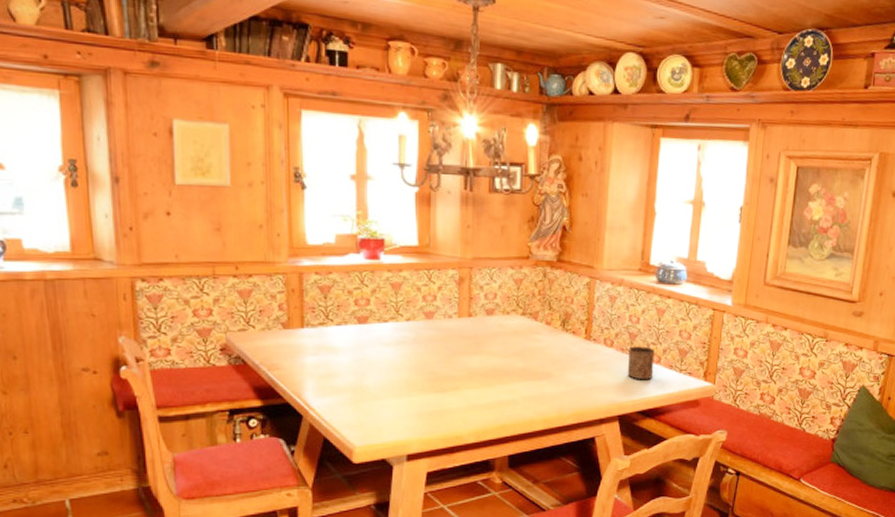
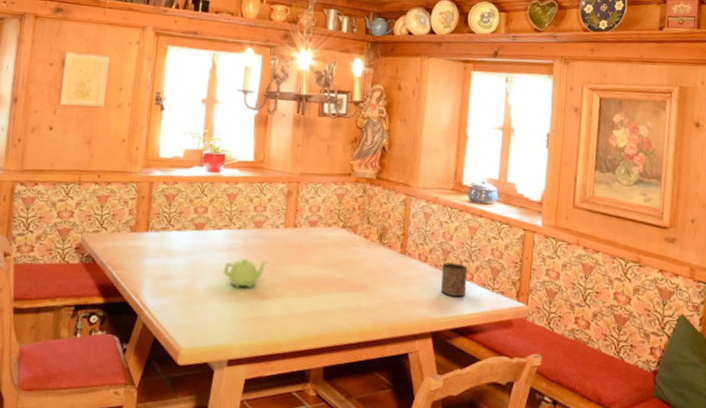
teapot: none [393,353,442,383] -> present [223,259,268,289]

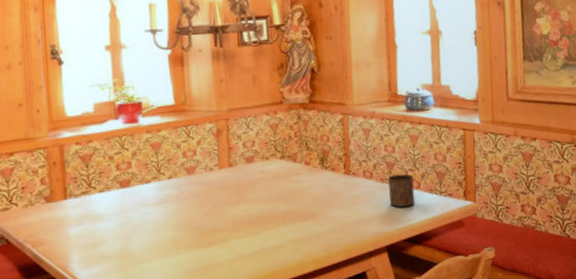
teapot: present [223,259,268,289] -> none [158,206,207,241]

